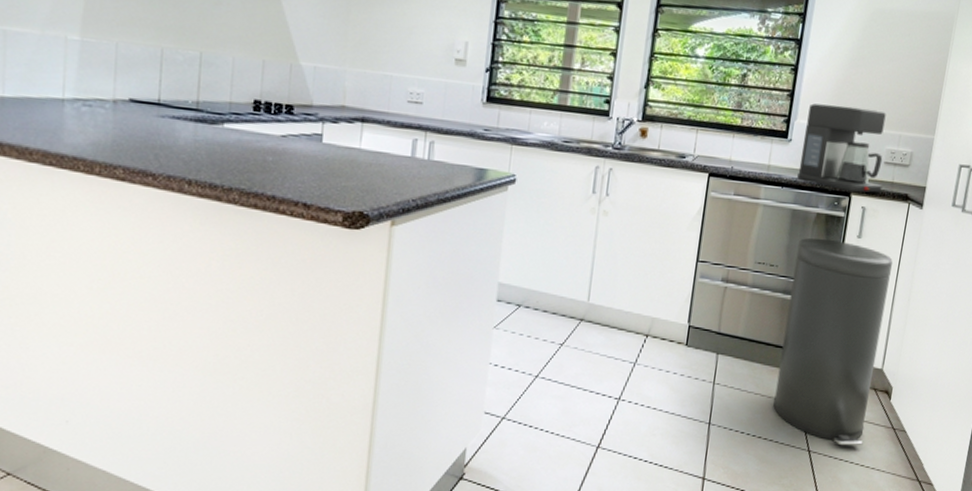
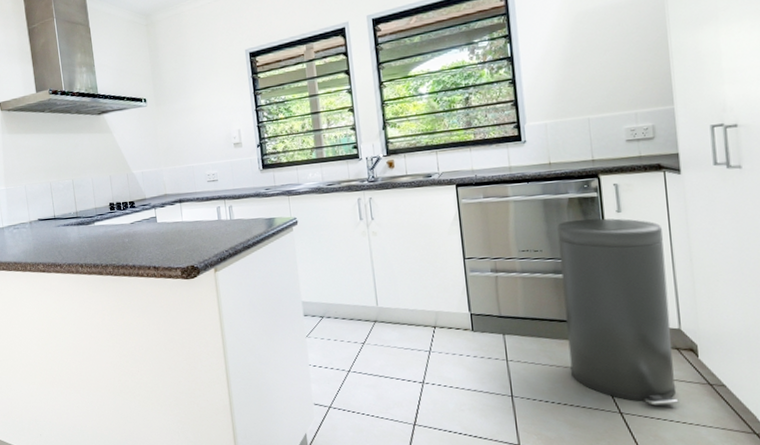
coffee maker: present [797,103,886,193] -> none [535,97,631,174]

